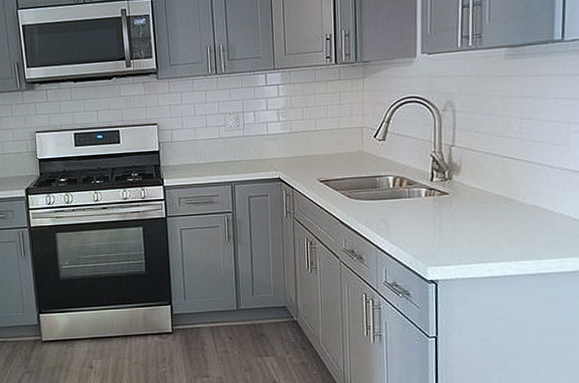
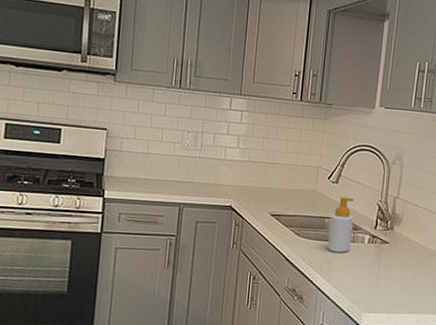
soap bottle: none [381,152,407,210] -> present [328,196,353,253]

